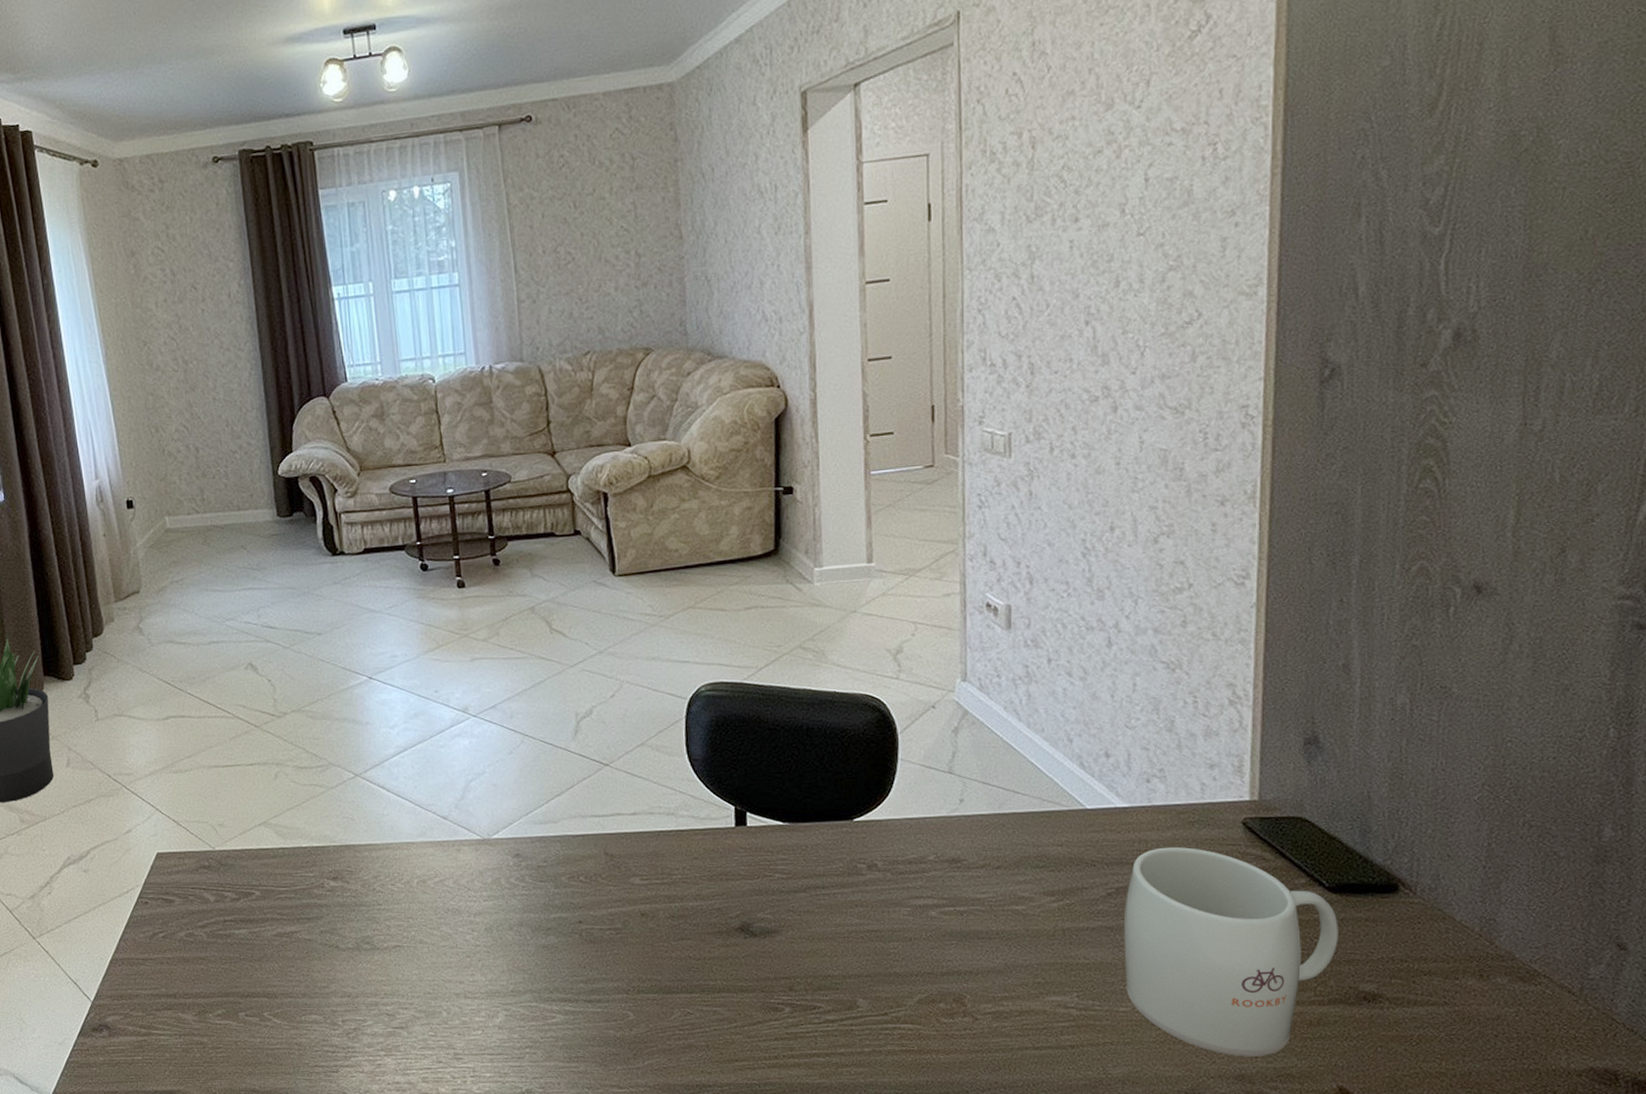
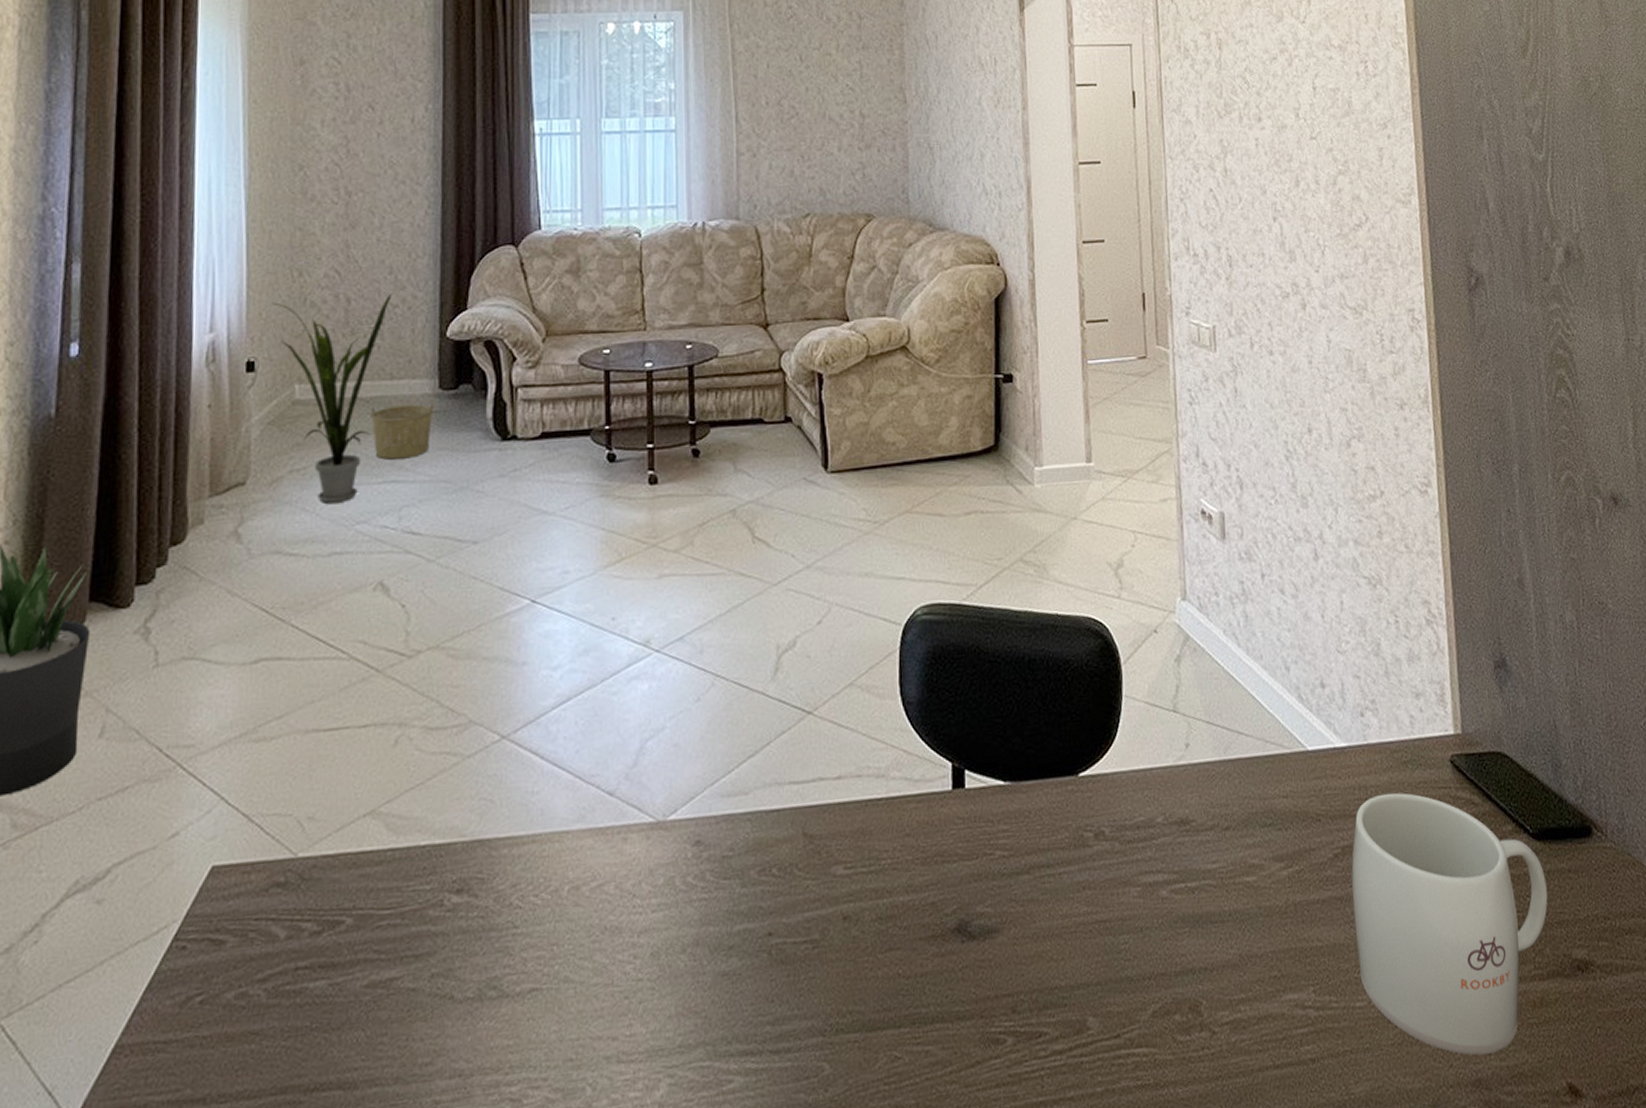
house plant: none [139,441,231,606] -> present [273,293,392,503]
basket: none [225,528,275,572] -> present [371,403,434,460]

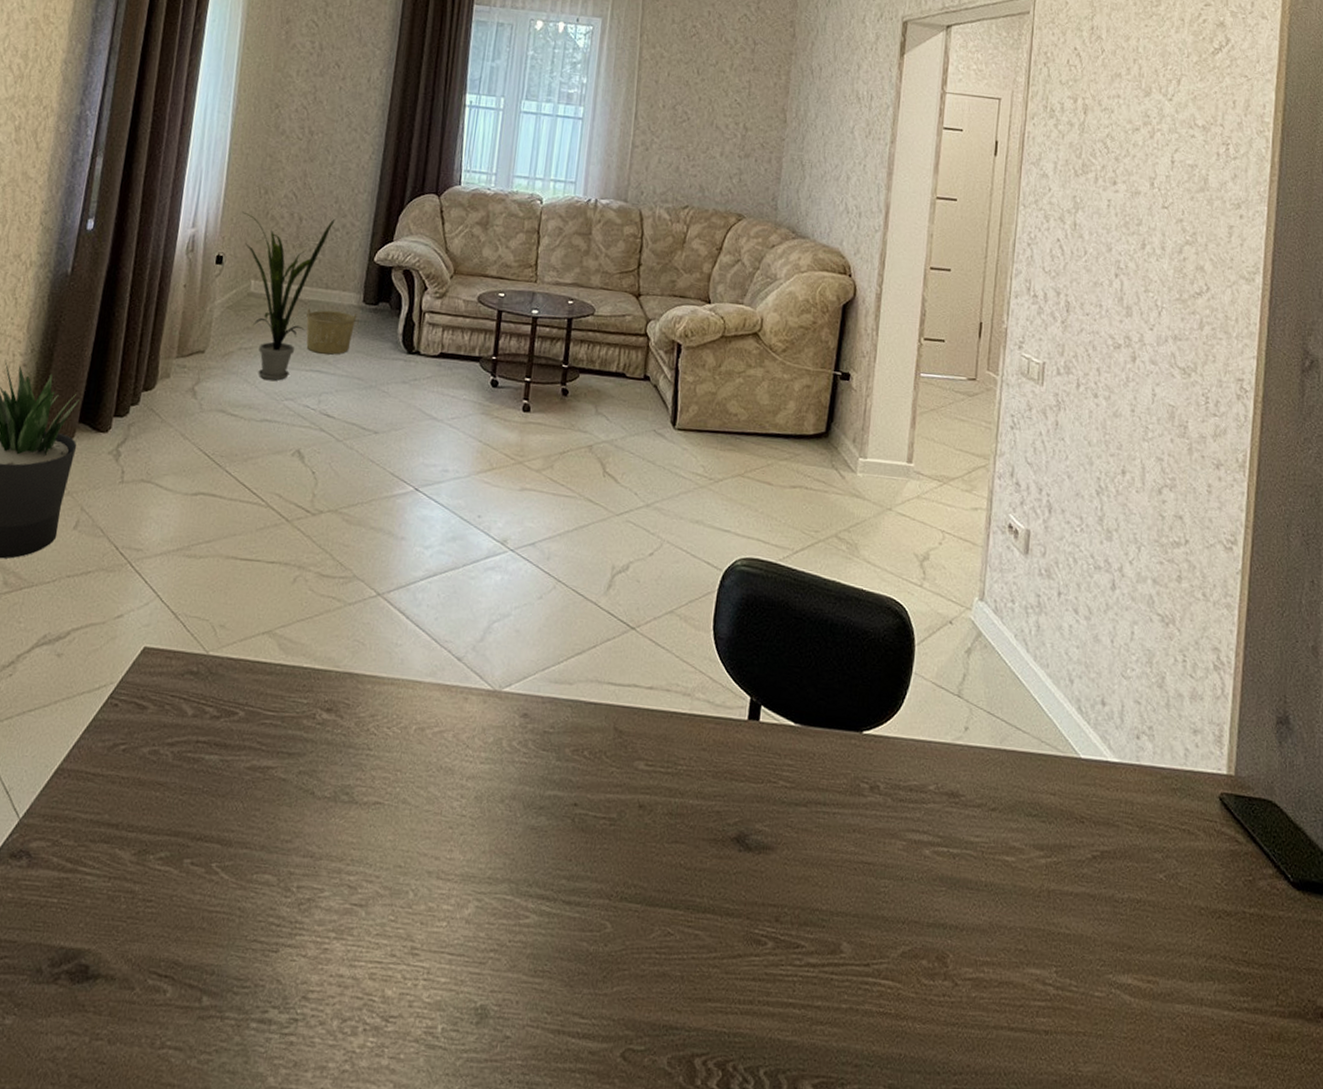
mug: present [1351,792,1548,1056] -> none [1102,812,1301,1071]

